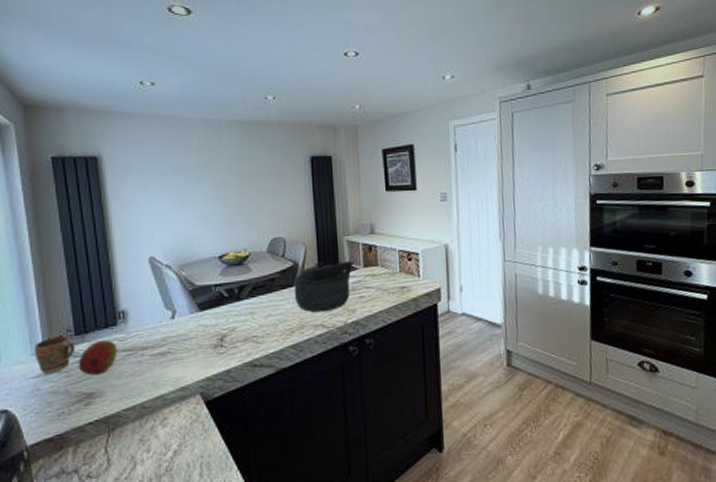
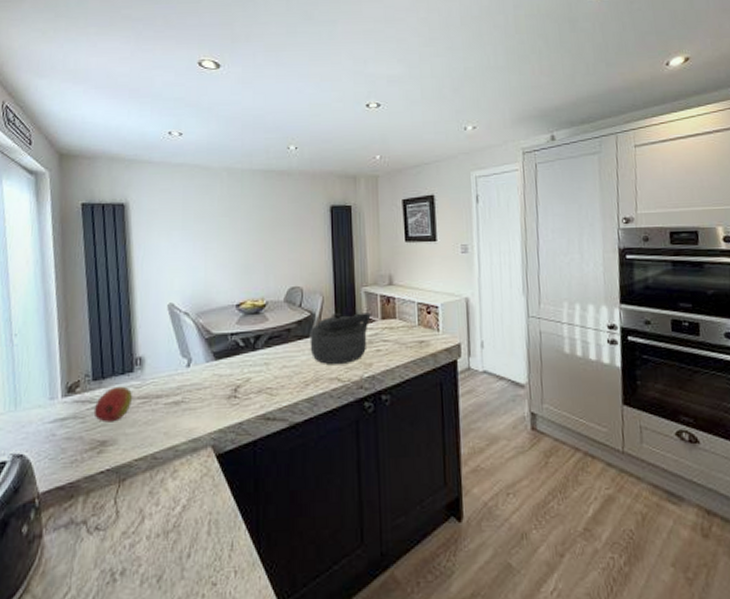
mug: present [35,335,75,374] -> none [53,380,91,420]

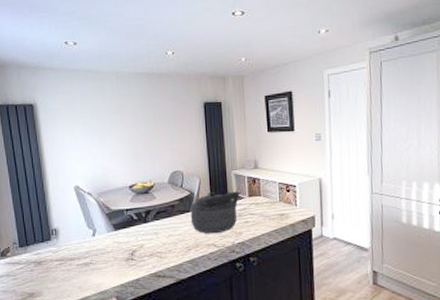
fruit: present [93,386,132,423] -> none [22,251,51,279]

